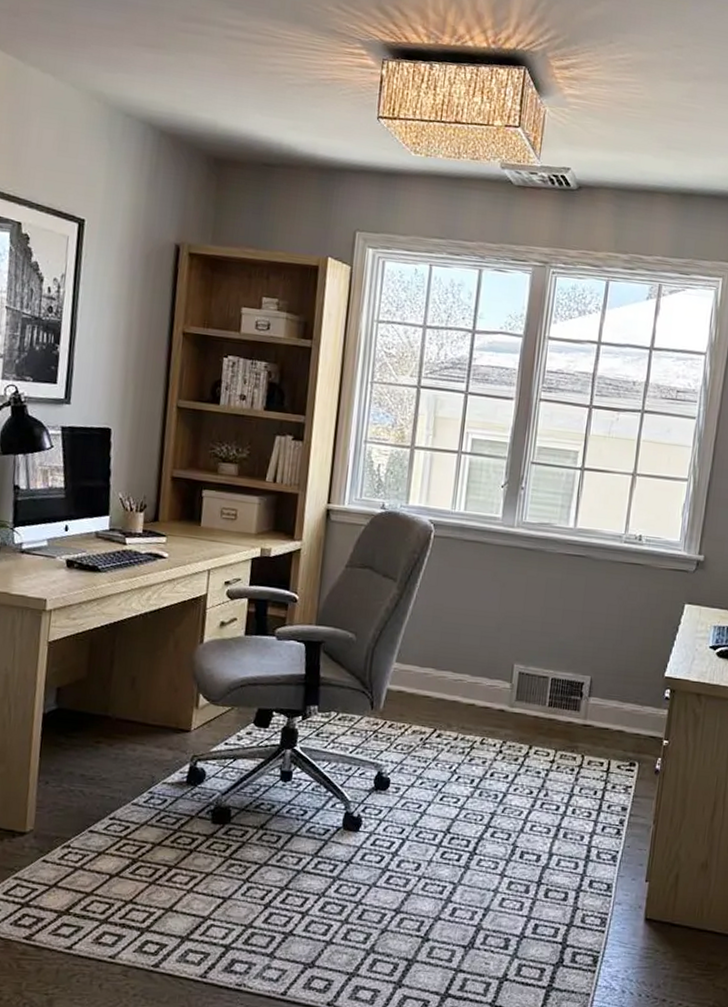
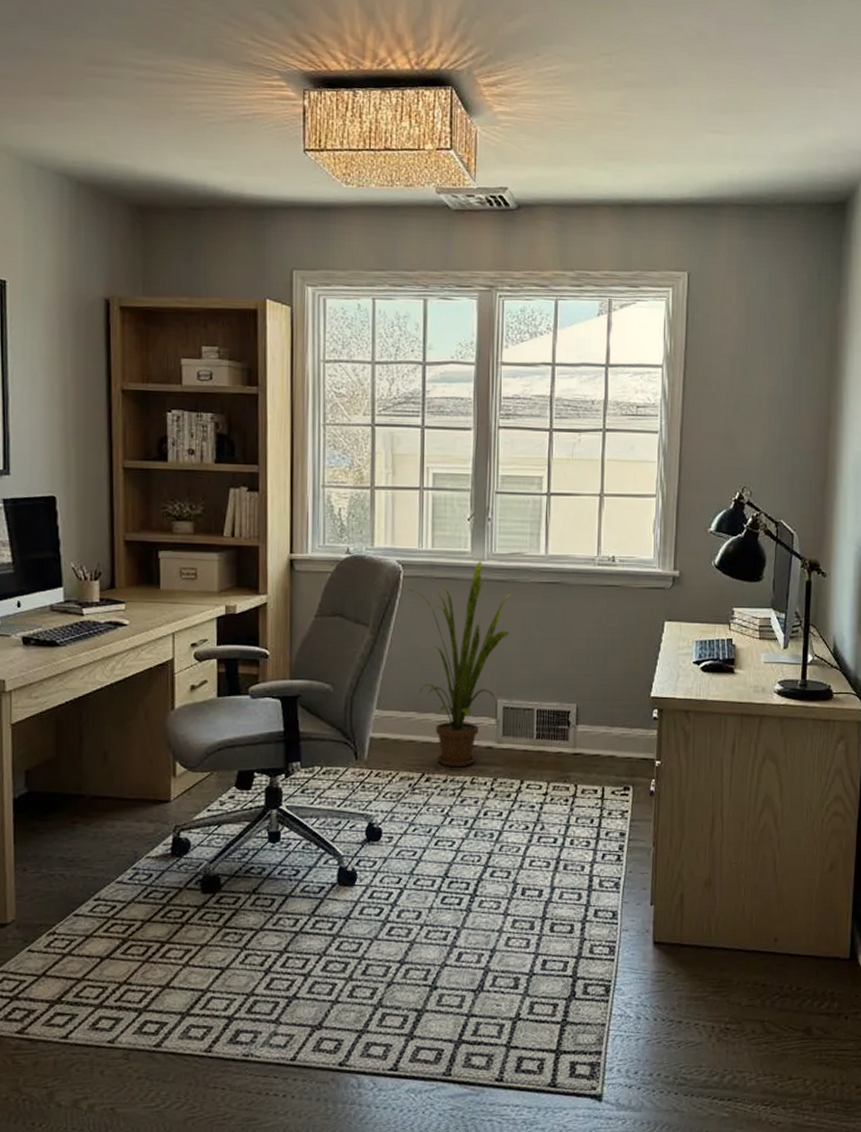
house plant: none [437,527,540,727] -> present [408,560,514,768]

